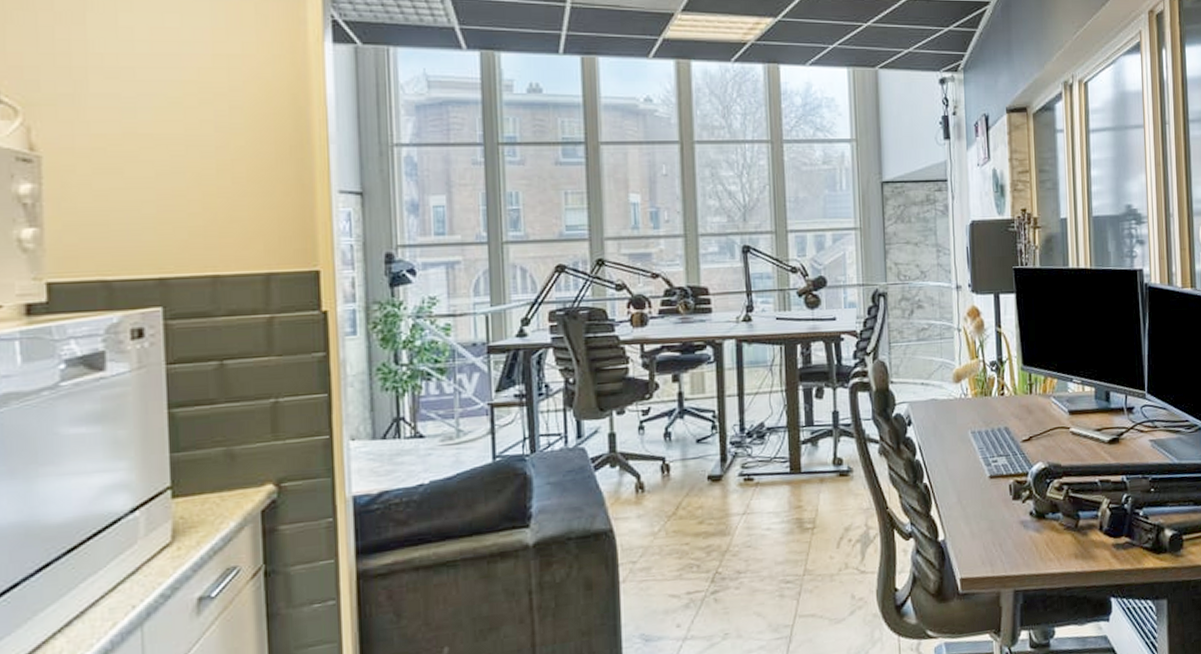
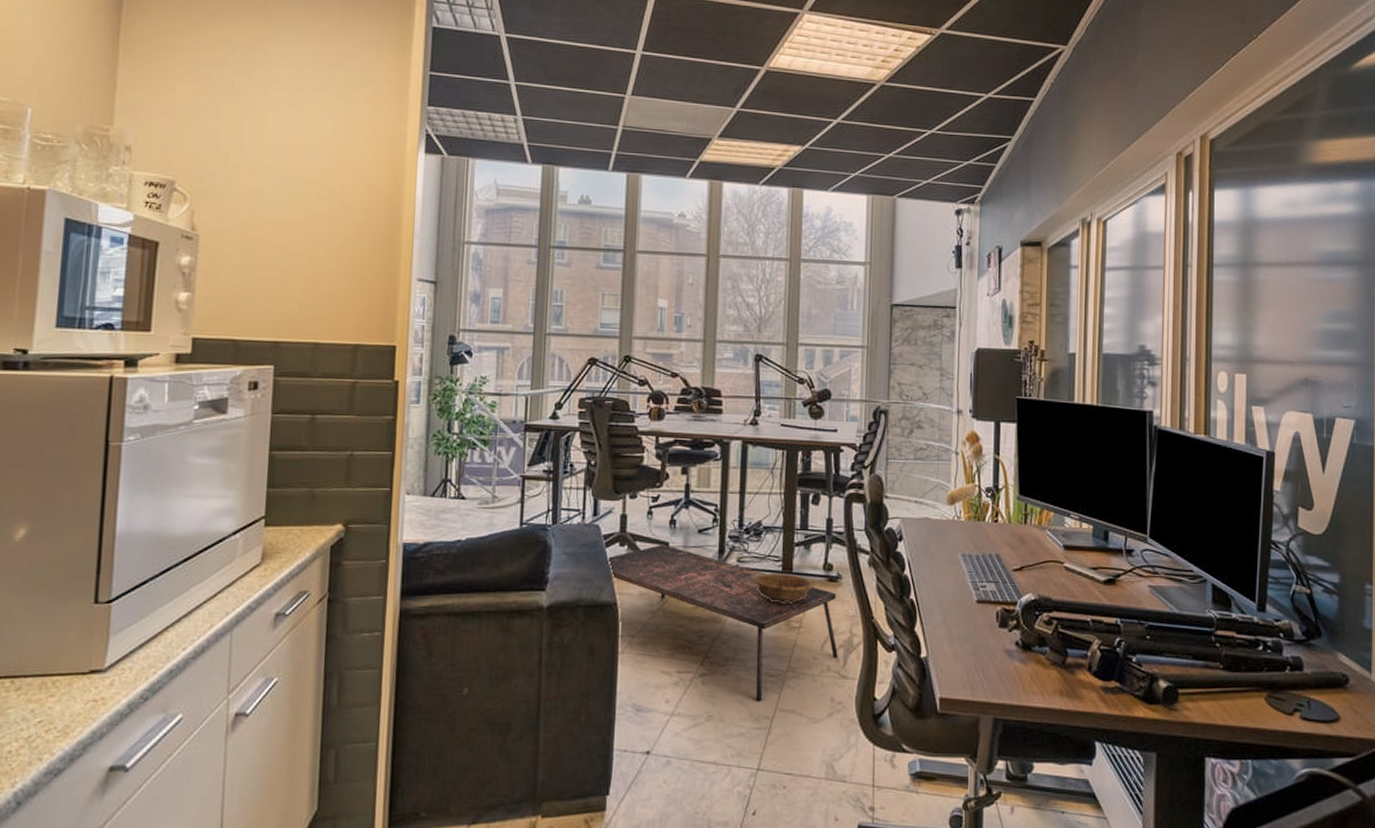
coffee table: none [600,459,855,611] -> present [609,544,838,701]
decorative bowl: none [760,474,824,506] -> present [753,573,814,603]

